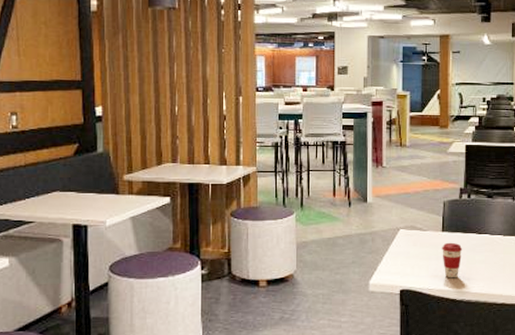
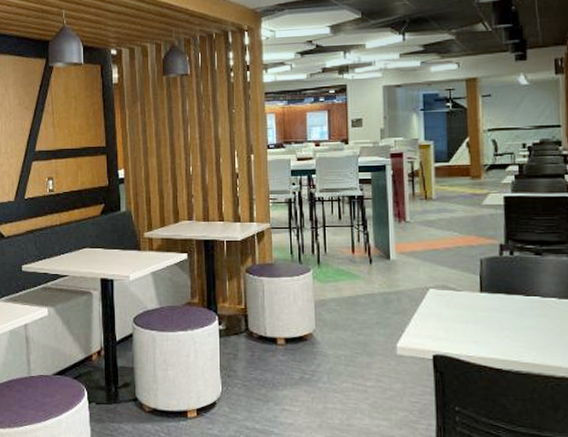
coffee cup: present [442,242,463,279] -> none [481,304,507,345]

